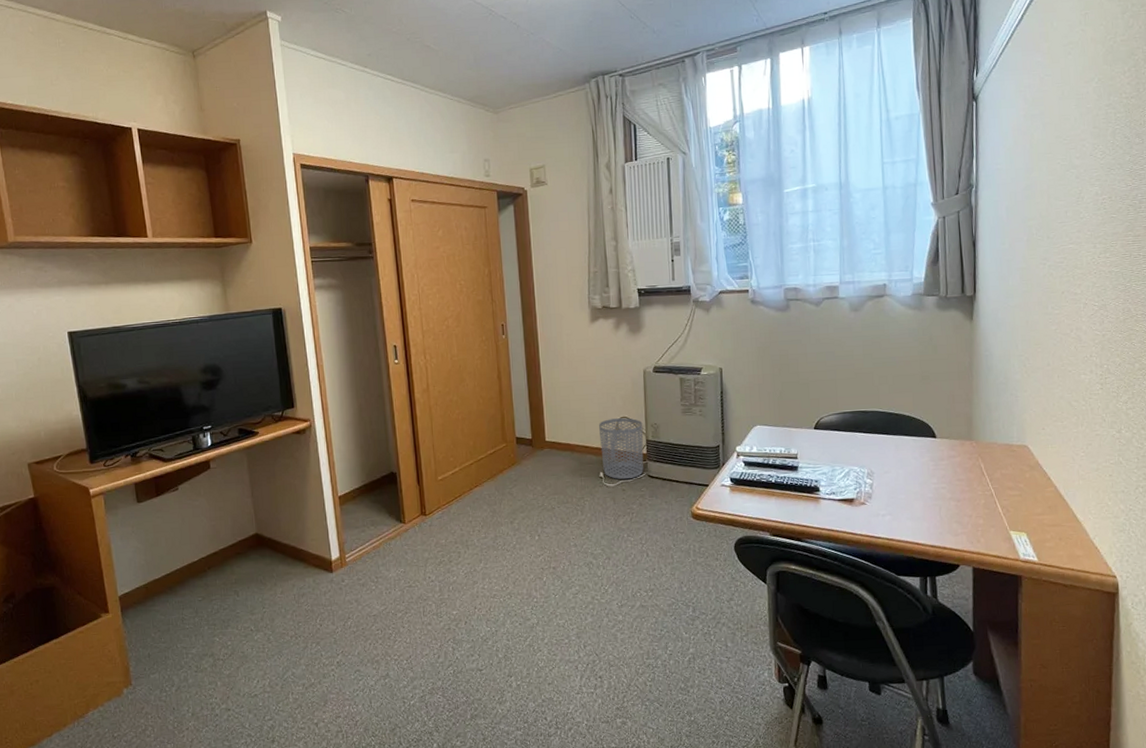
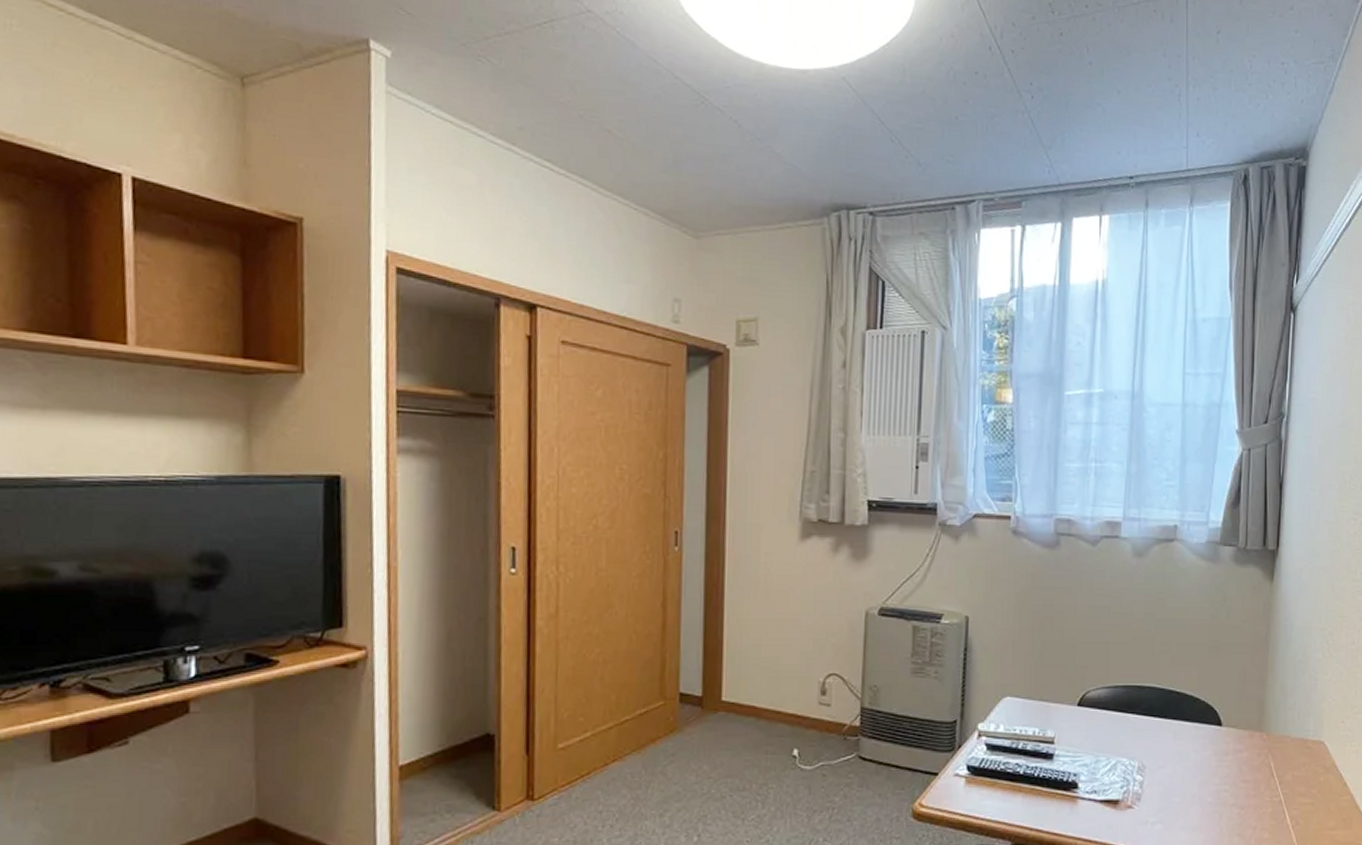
waste bin: present [598,418,644,480] -> none [797,675,858,761]

